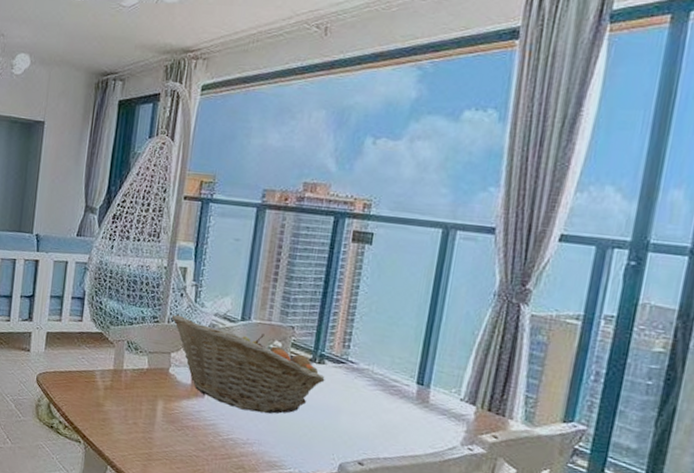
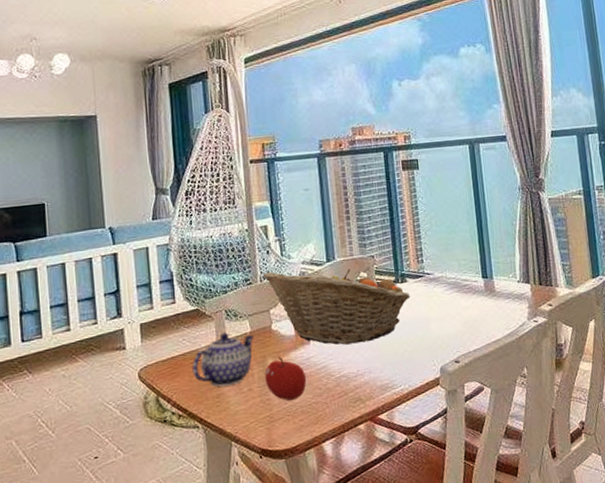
teapot: none [85,362,150,414] -> present [192,332,254,387]
fruit: none [151,401,193,447] -> present [265,356,306,401]

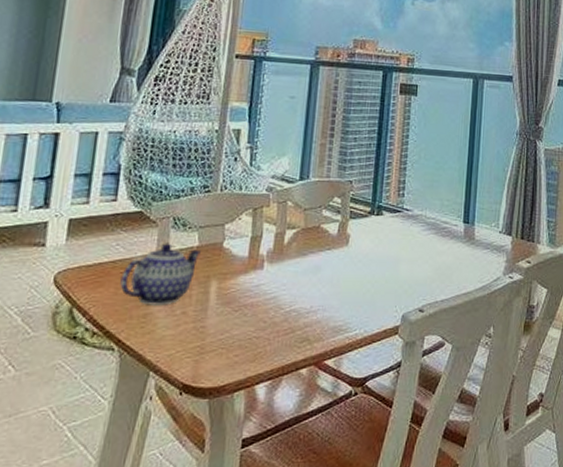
fruit basket: present [262,269,410,345] -> none [224,181,384,276]
fruit: present [265,356,306,401] -> none [203,279,251,331]

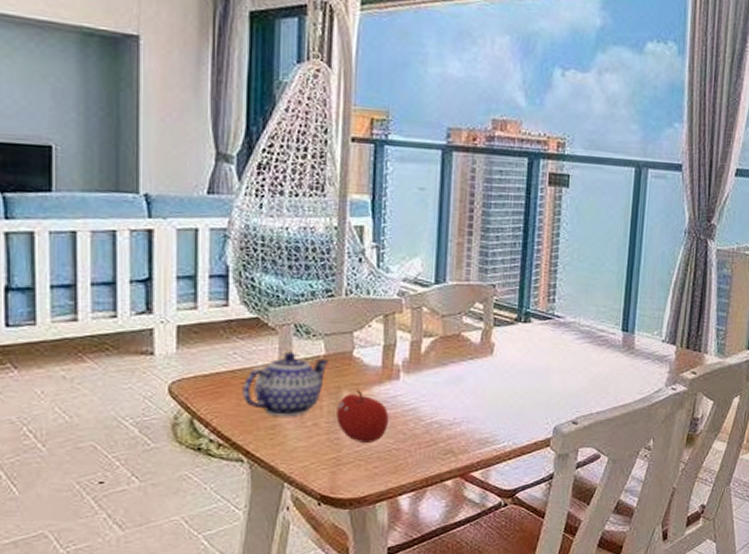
fruit: none [203,279,251,331] -> present [336,390,388,443]

